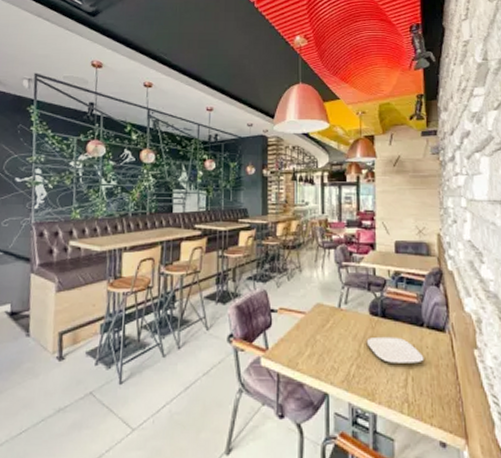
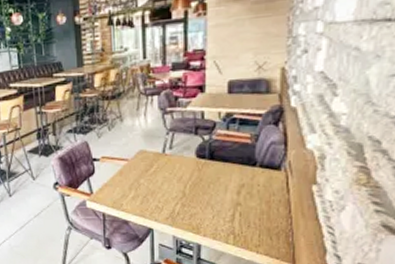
plate: present [366,336,424,364] -> none [192,177,255,201]

